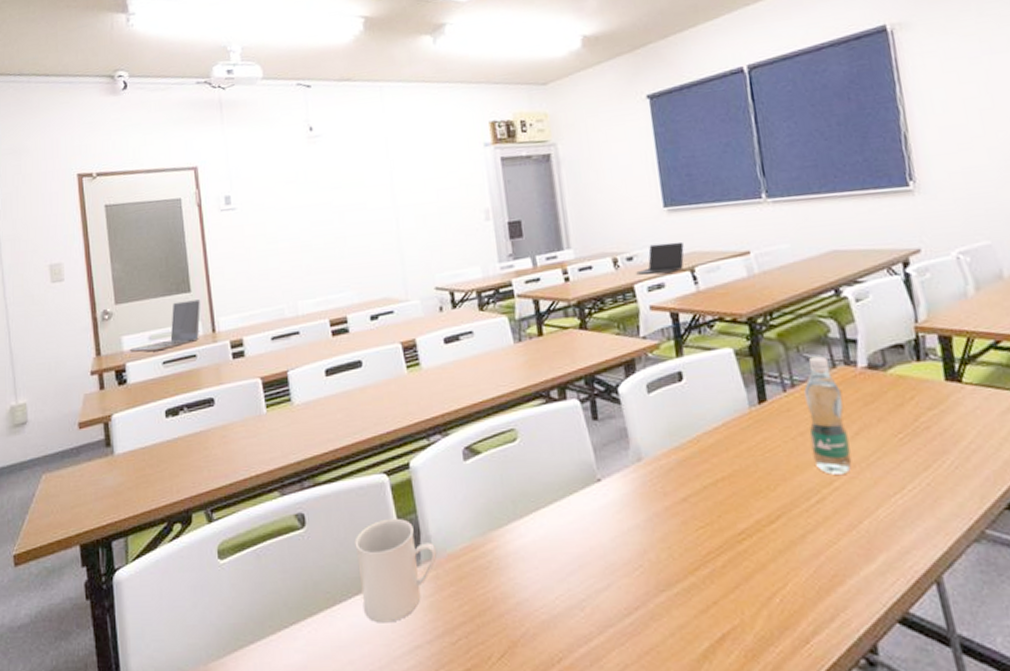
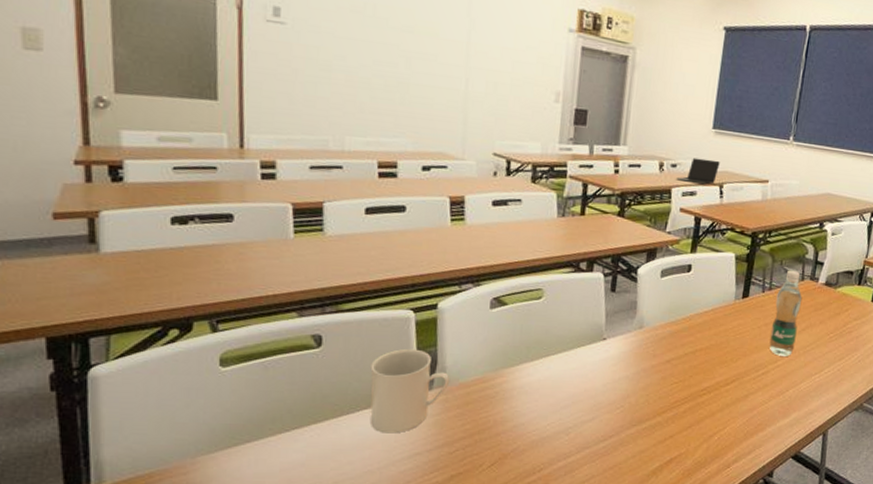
laptop: present [130,299,200,353] -> none [131,107,228,155]

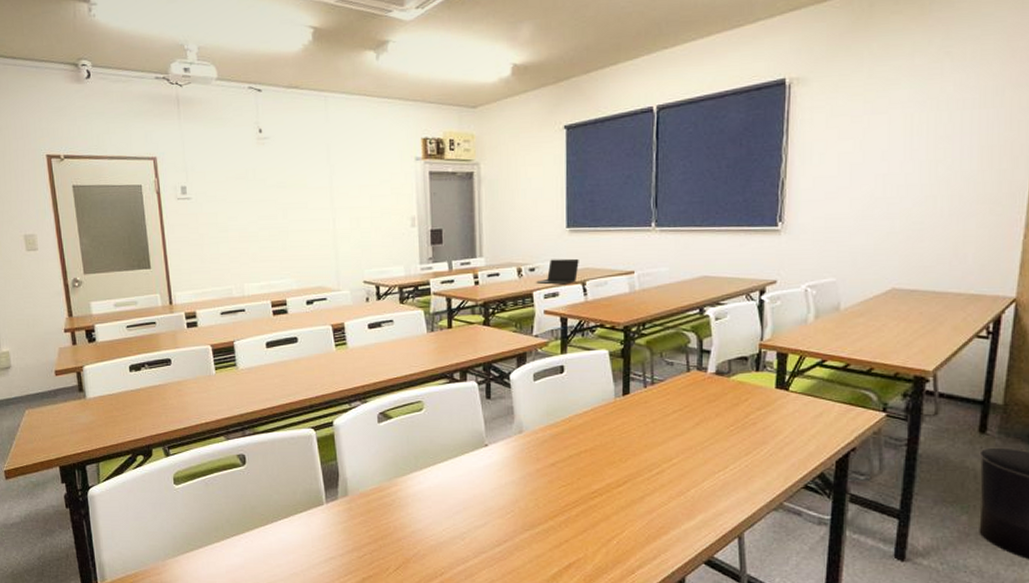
mug: present [369,348,451,434] -> none [285,463,352,540]
bottle: present [769,270,803,356] -> none [660,362,691,454]

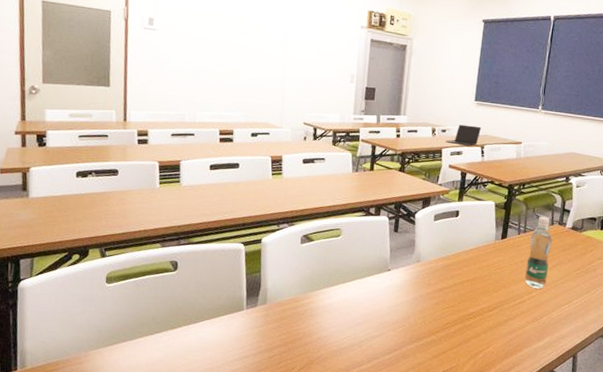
bottle: none [660,362,691,454] -> present [525,216,553,289]

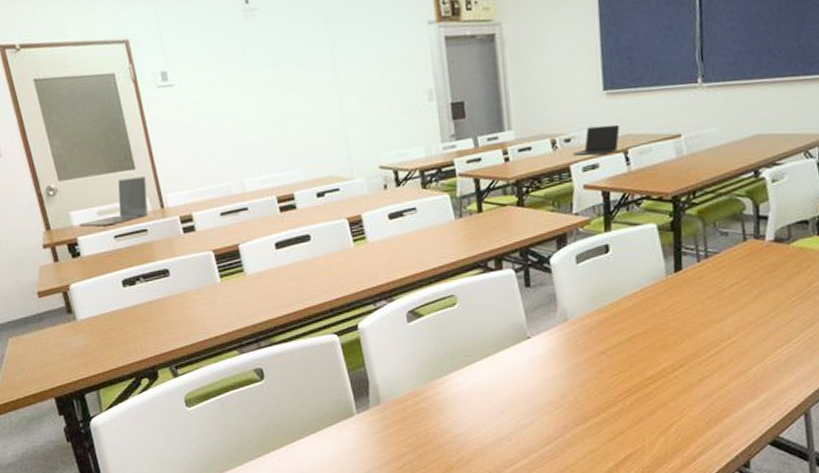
laptop: none [52,92,116,127] -> present [80,176,148,228]
bottle: present [525,216,553,289] -> none [716,231,749,331]

